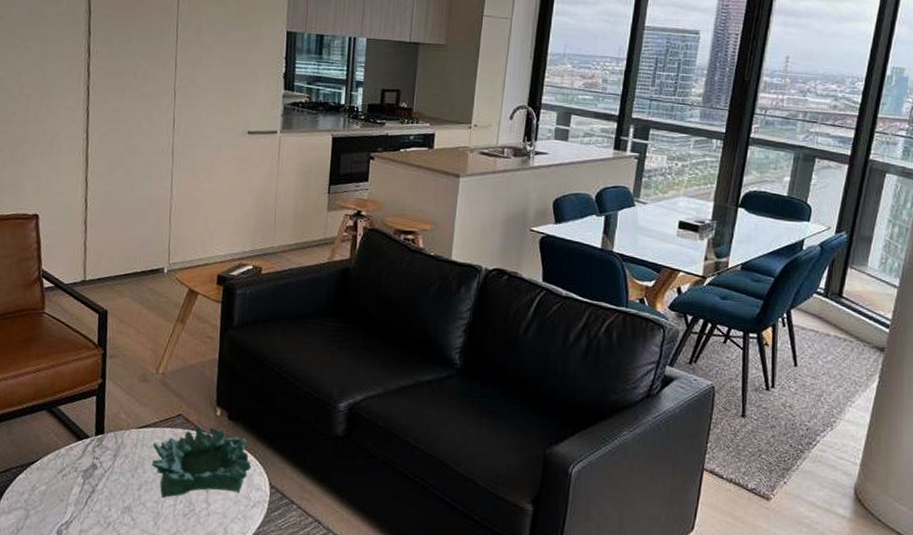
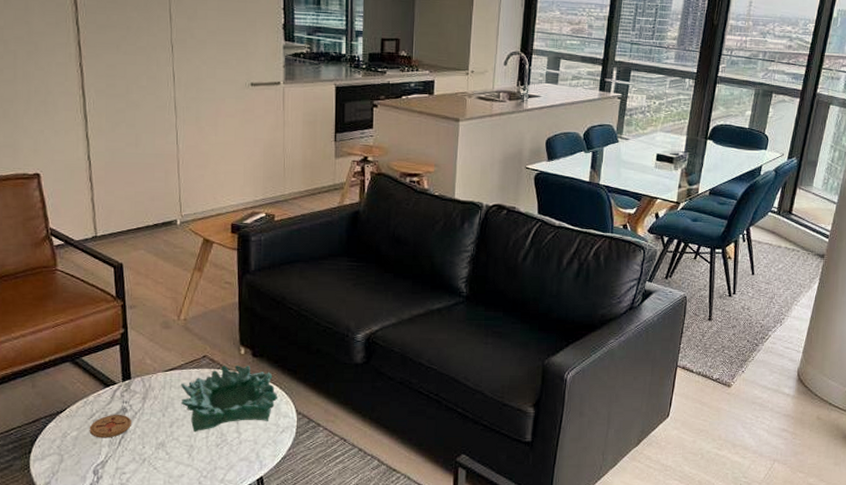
coaster: none [57,471,100,496] -> present [89,415,131,438]

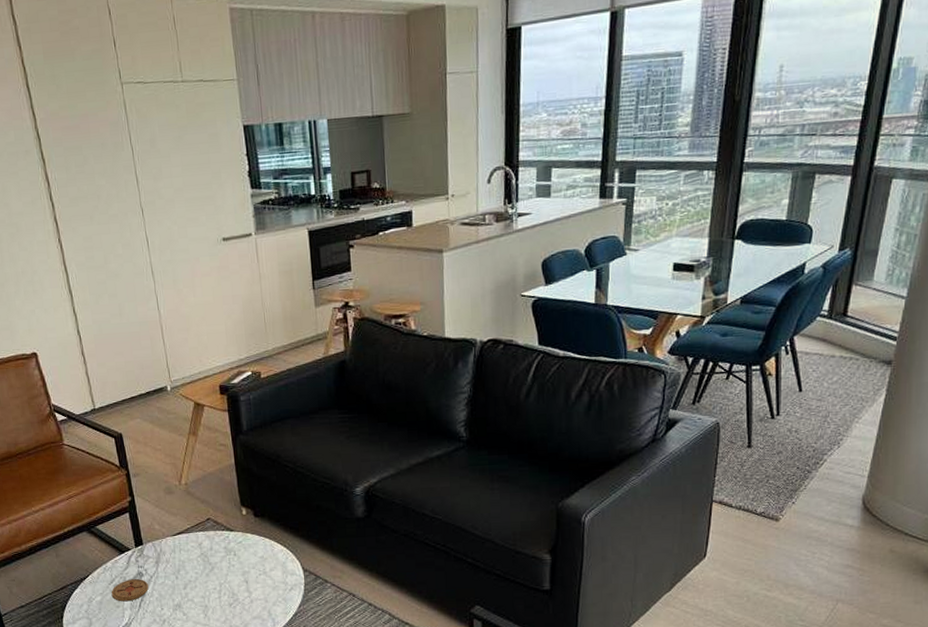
decorative bowl: present [181,365,277,433] -> none [189,526,283,593]

